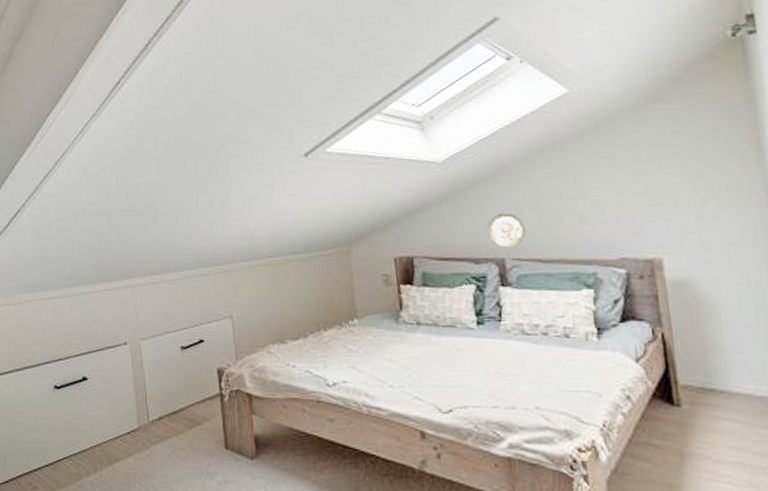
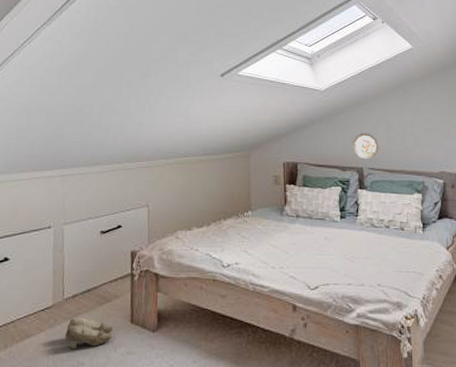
slippers: none [155,441,208,476] -> present [64,317,114,349]

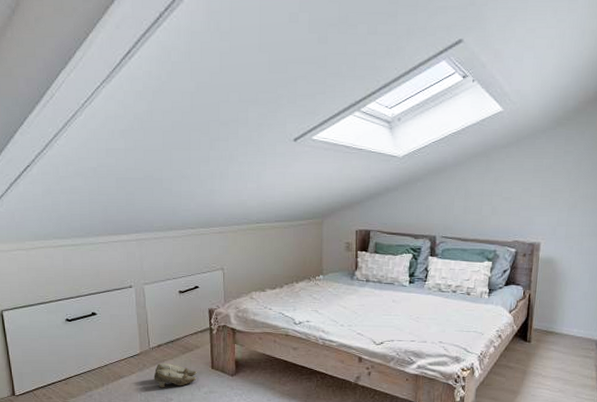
decorative plate: present [353,132,379,160] -> none [427,201,455,228]

